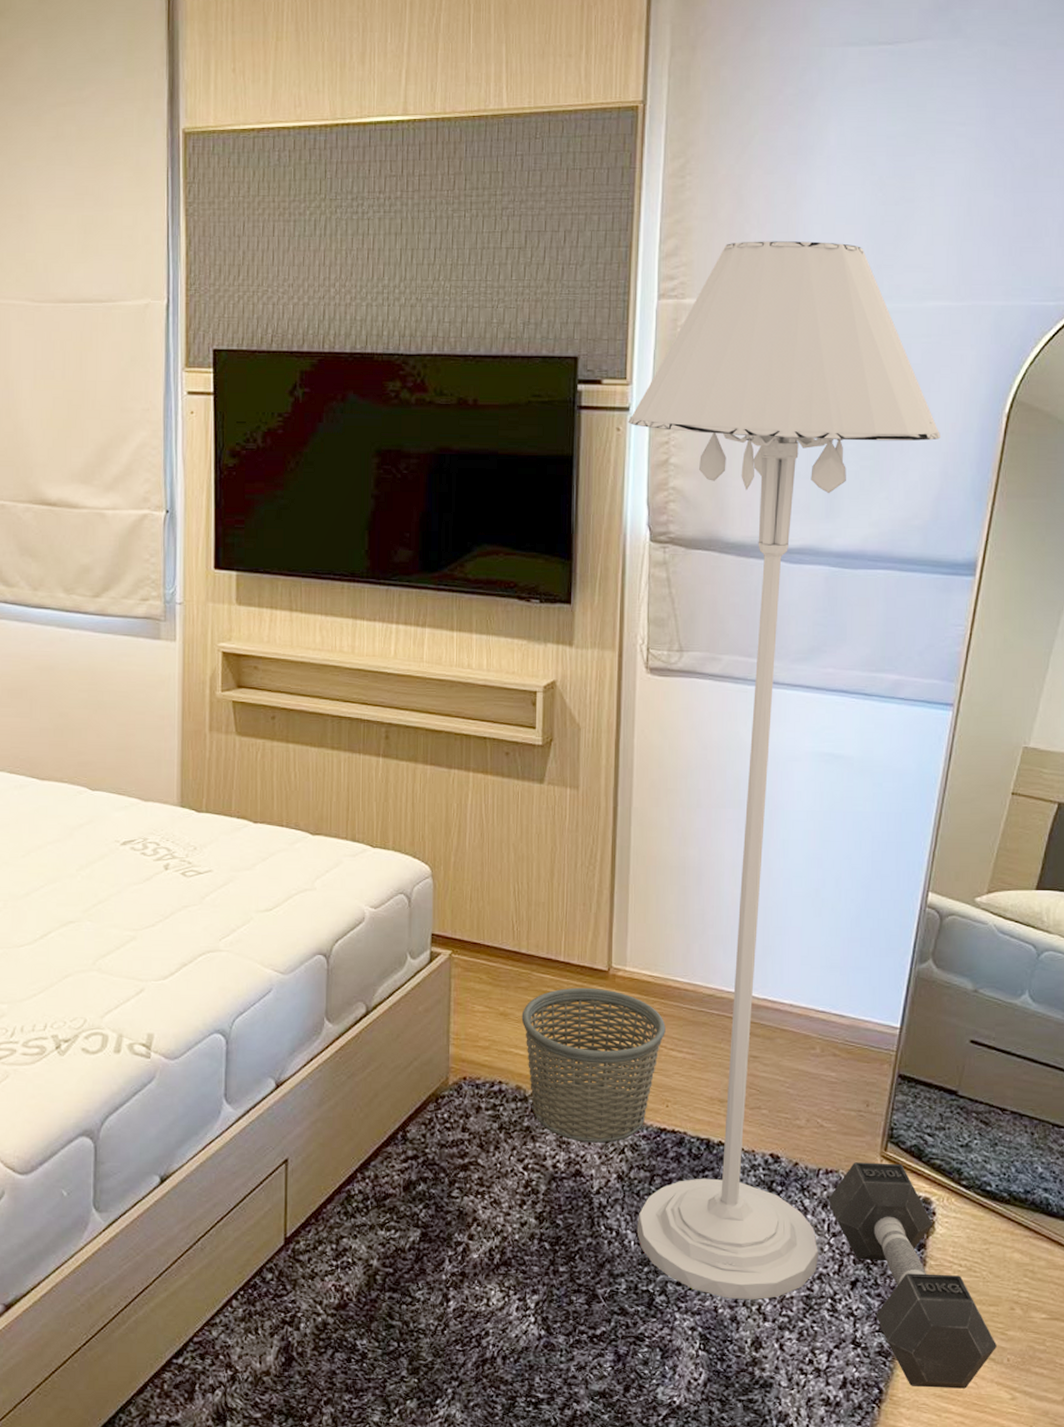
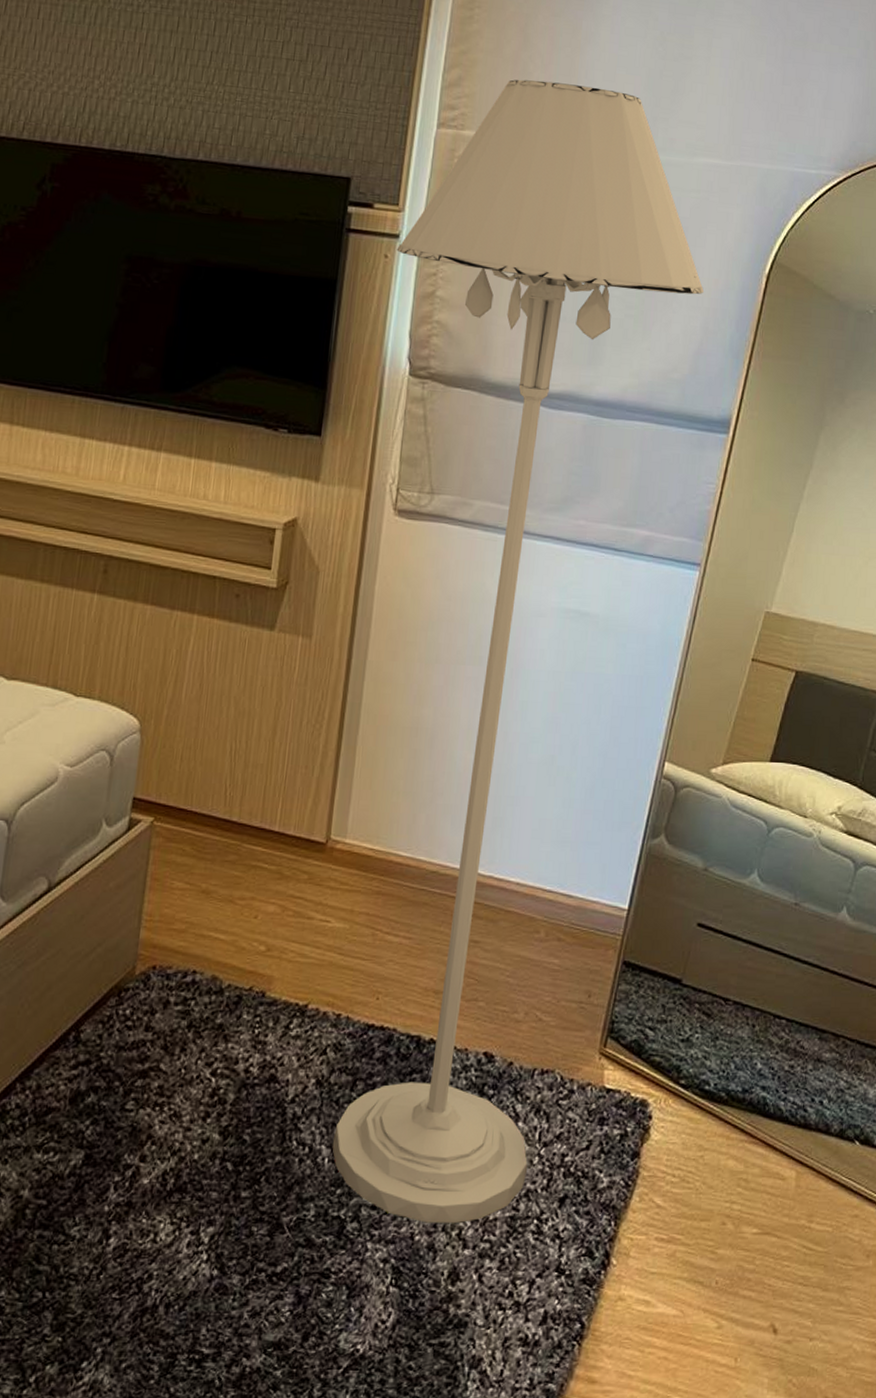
basket: present [521,987,666,1143] -> none [225,861,383,1042]
dumbbell: present [828,1162,997,1389] -> none [541,1061,706,1319]

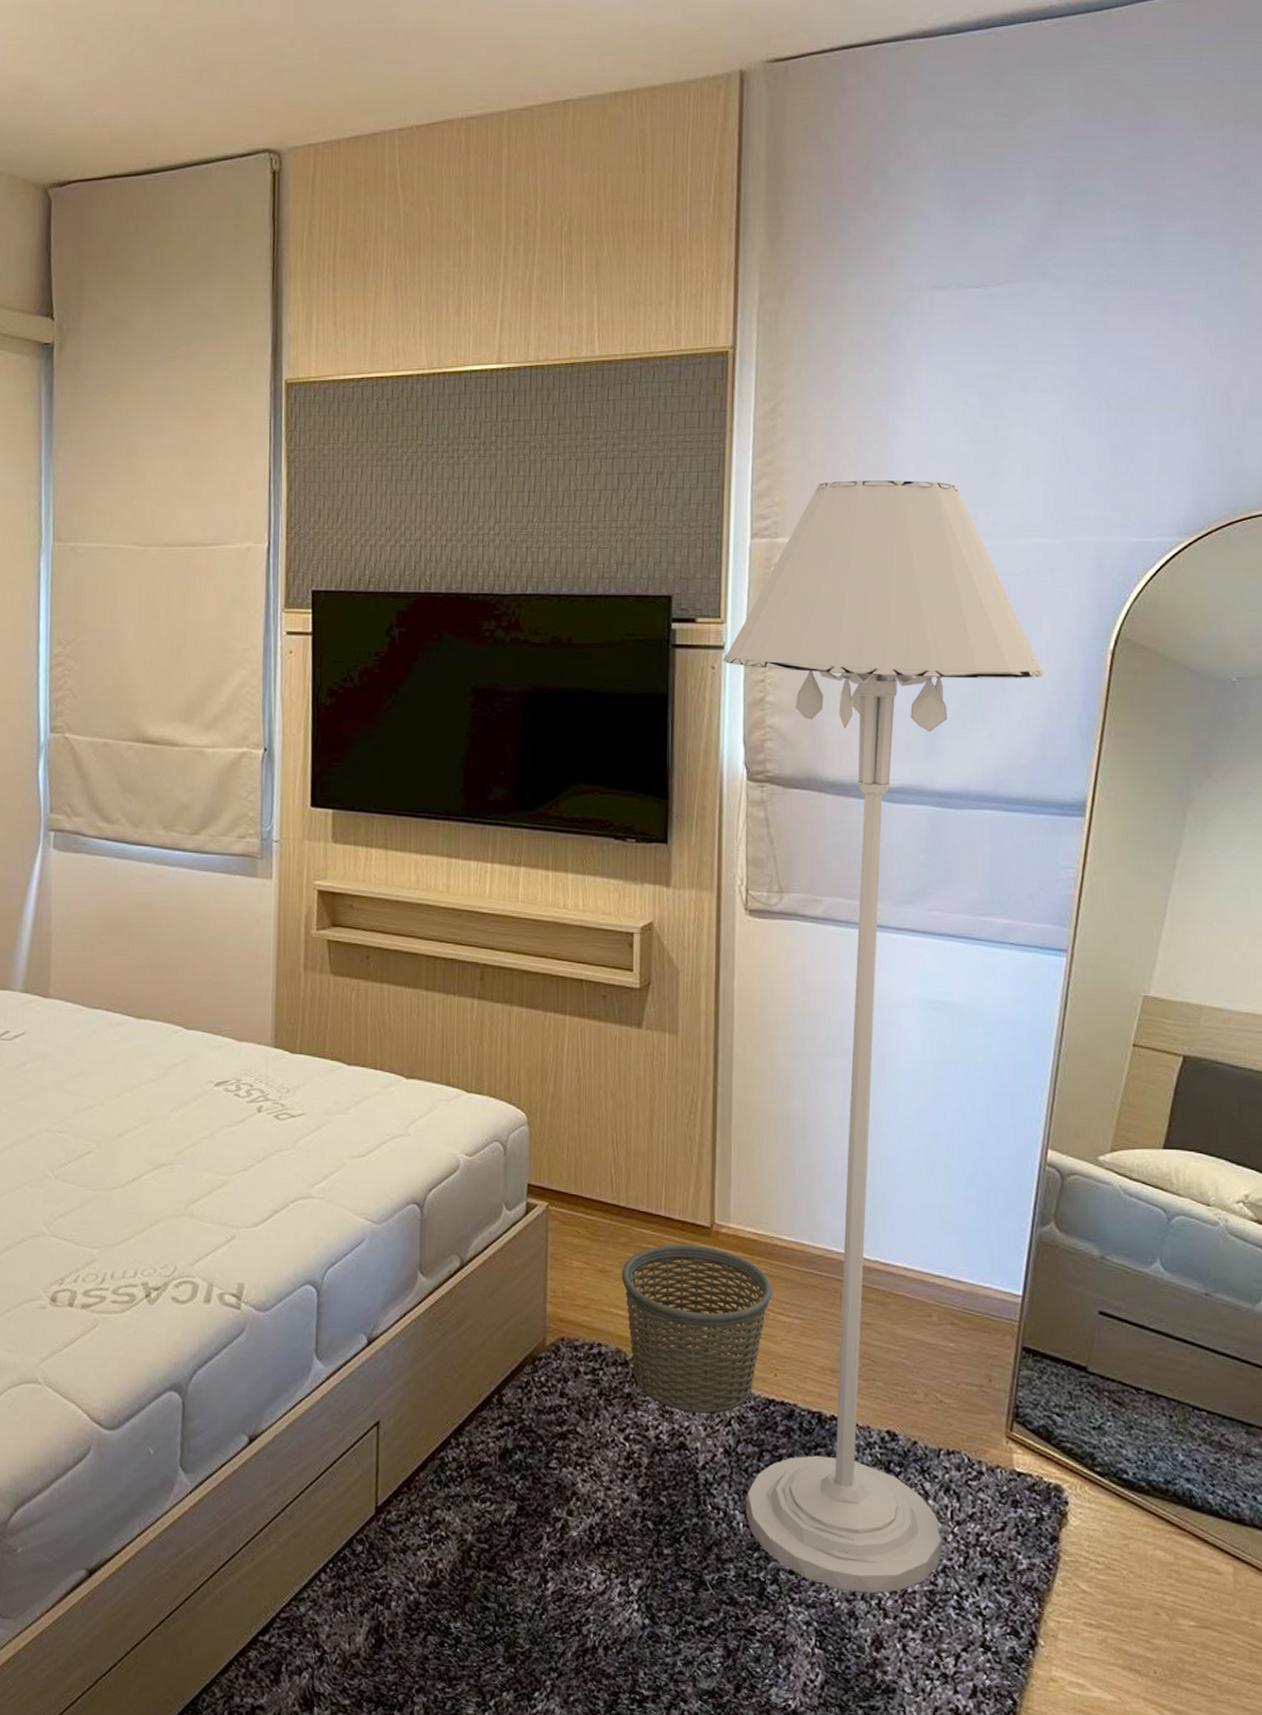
basket: none [225,861,383,1042] -> present [621,1244,772,1414]

